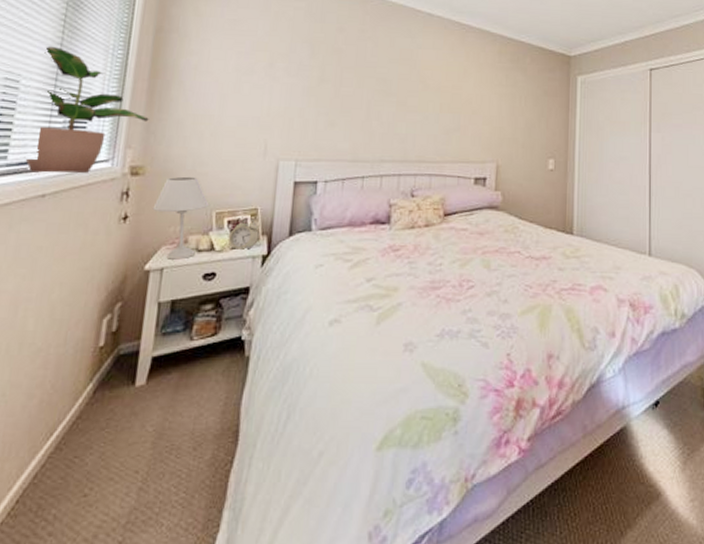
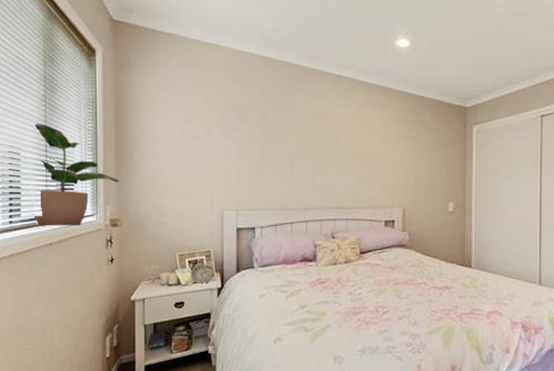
table lamp: present [152,176,210,260] -> none [131,226,173,292]

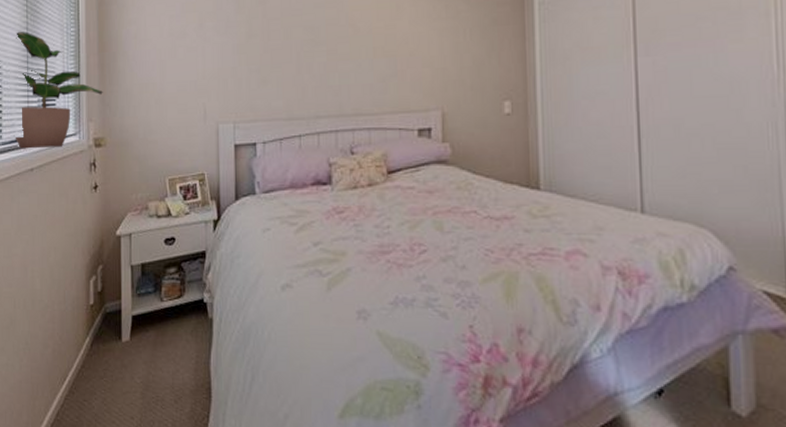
alarm clock: present [190,259,215,284] -> none [181,183,210,215]

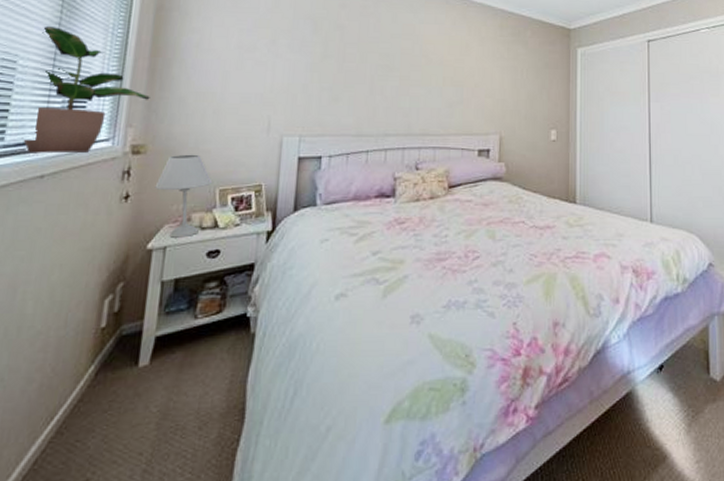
table lamp: none [116,145,162,225] -> present [155,154,213,238]

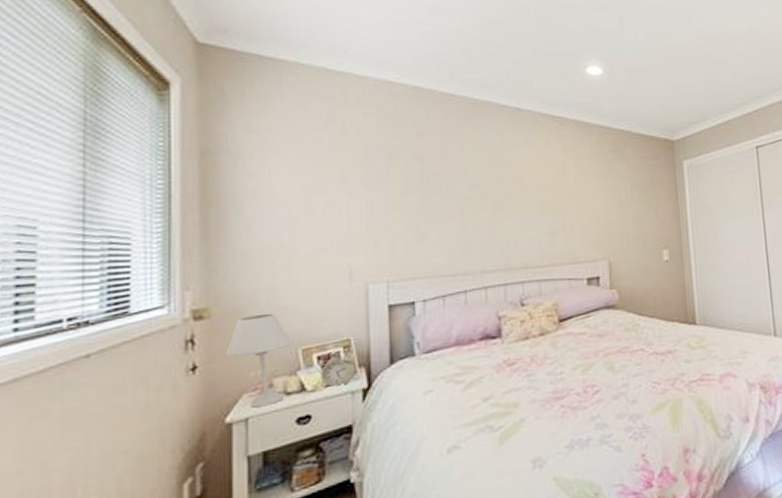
potted plant: present [22,25,150,154] -> none [56,182,207,331]
alarm clock: none [232,194,265,226] -> present [320,351,357,387]

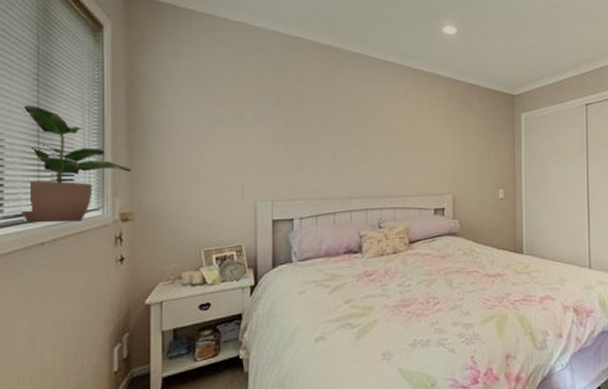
potted plant: none [56,182,207,331] -> present [19,105,132,223]
table lamp: present [226,313,293,408] -> none [146,220,197,294]

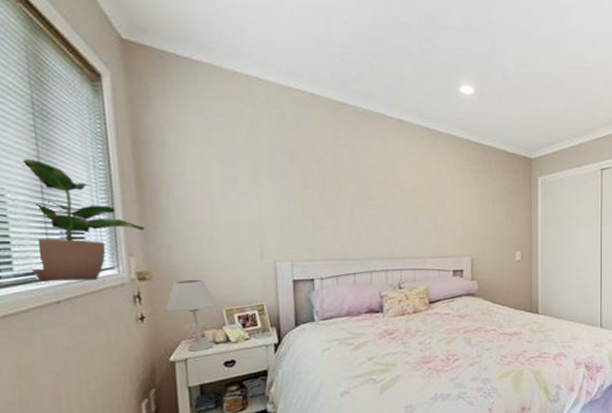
table lamp: none [146,220,197,294] -> present [166,279,218,351]
alarm clock: present [218,254,247,282] -> none [241,313,270,340]

